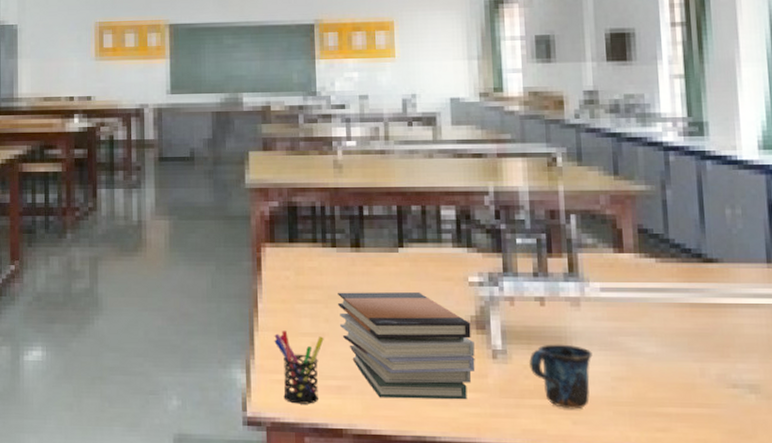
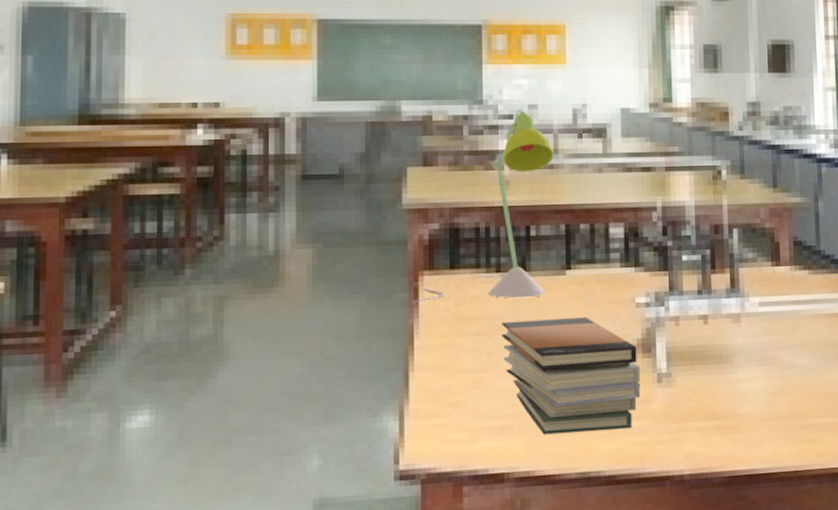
desk lamp: none [256,99,385,272] -> present [412,109,554,303]
pen holder: present [274,331,324,404] -> none [431,369,486,450]
mug: present [529,344,593,410] -> none [692,362,751,429]

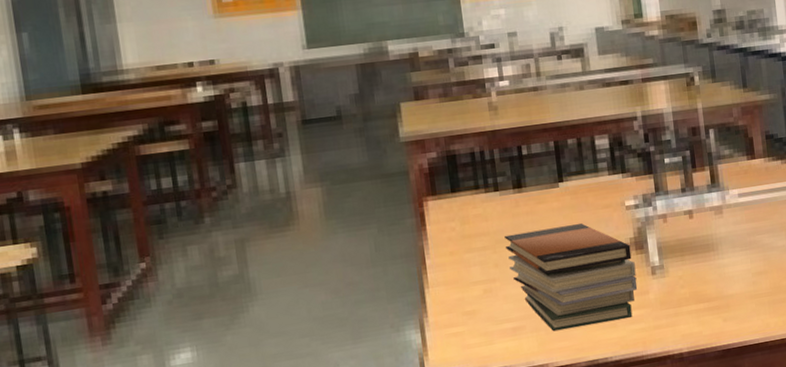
desk lamp: present [412,109,554,303] -> none [420,37,541,227]

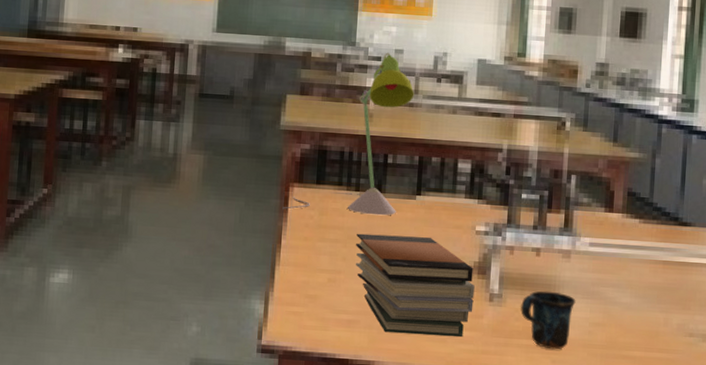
desk lamp: none [420,37,541,227] -> present [282,52,414,216]
mug: none [683,250,736,309] -> present [521,290,576,350]

